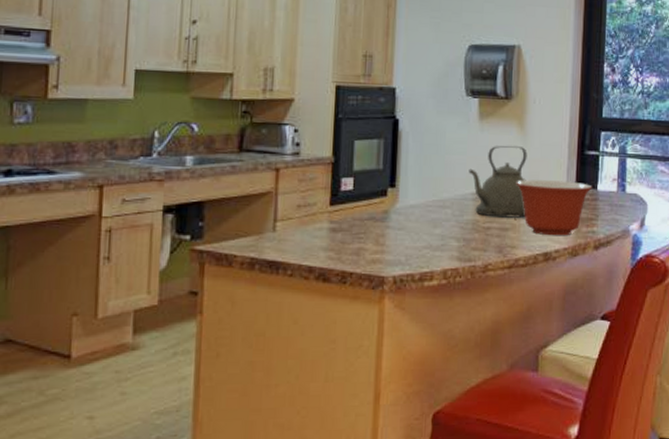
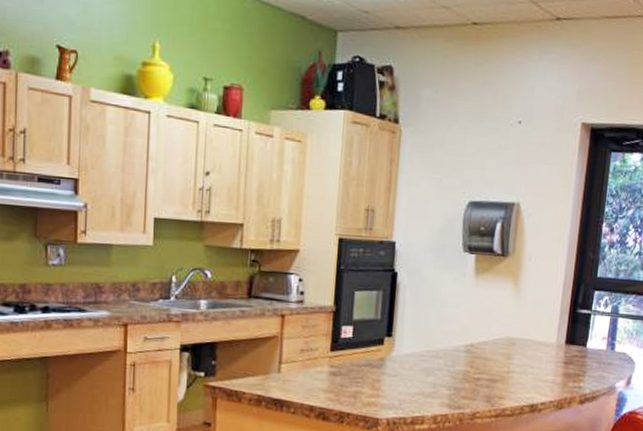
kettle: present [468,145,527,218] -> none [462,301,520,371]
mixing bowl: present [516,180,592,236] -> none [507,335,582,390]

